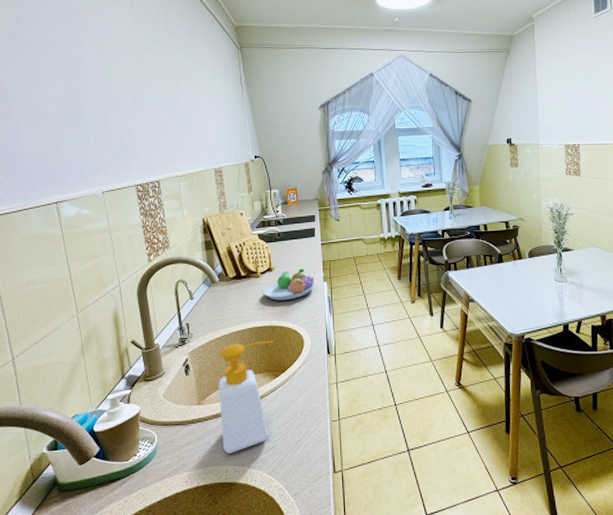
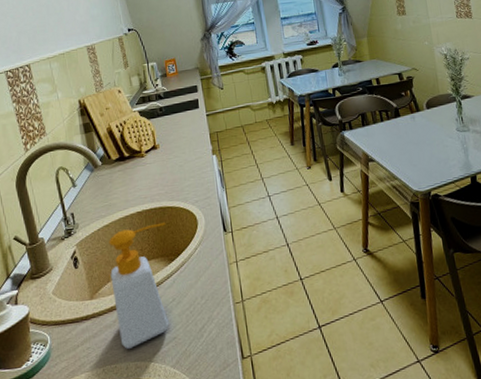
fruit bowl: present [263,269,315,301] -> none [150,143,204,180]

